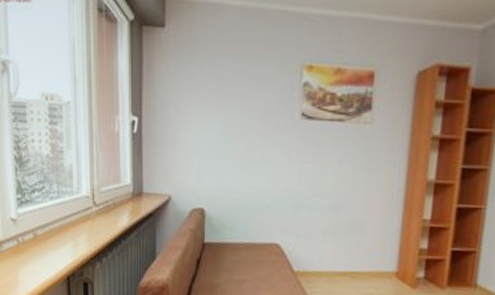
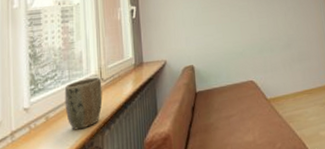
plant pot: none [53,198,94,256] -> present [64,77,103,130]

